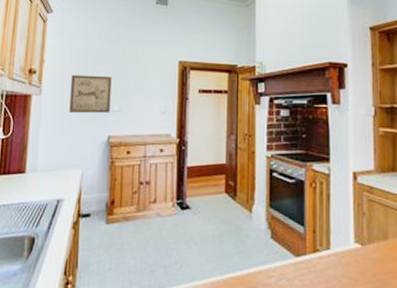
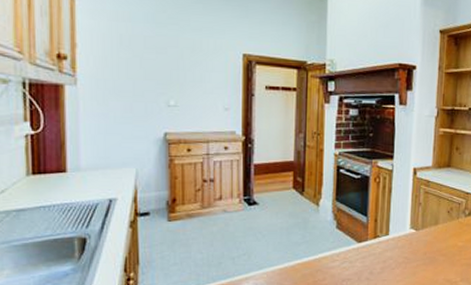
wall art: present [69,75,112,114] -> none [114,64,165,108]

